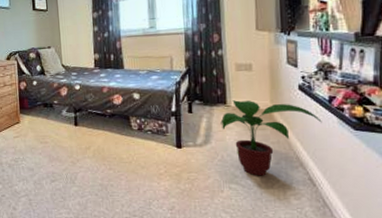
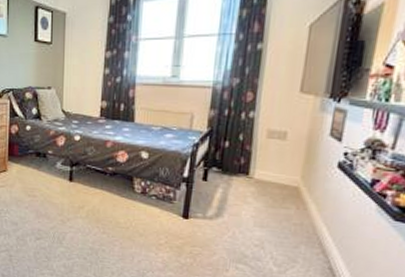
potted plant: present [220,100,322,176] -> none [238,172,358,259]

